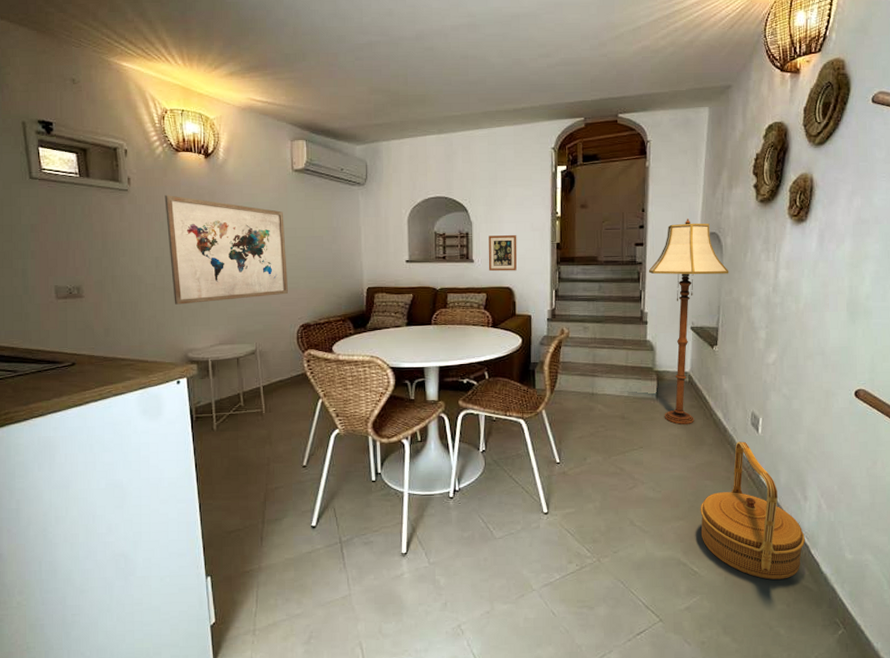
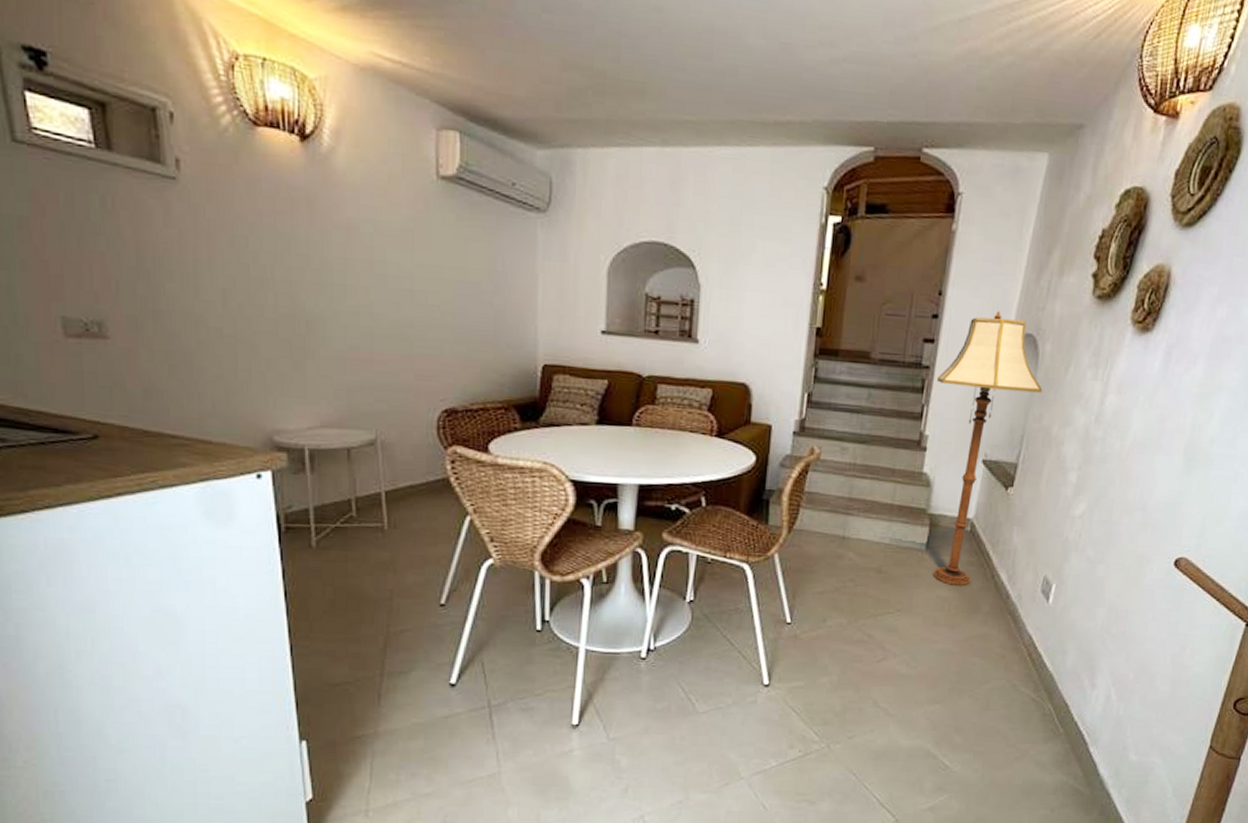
wall art: present [164,195,288,305] -> none [235,193,426,364]
picture frame: present [488,235,517,272] -> none [718,307,762,361]
woven basket: present [700,441,806,580] -> none [959,612,1086,780]

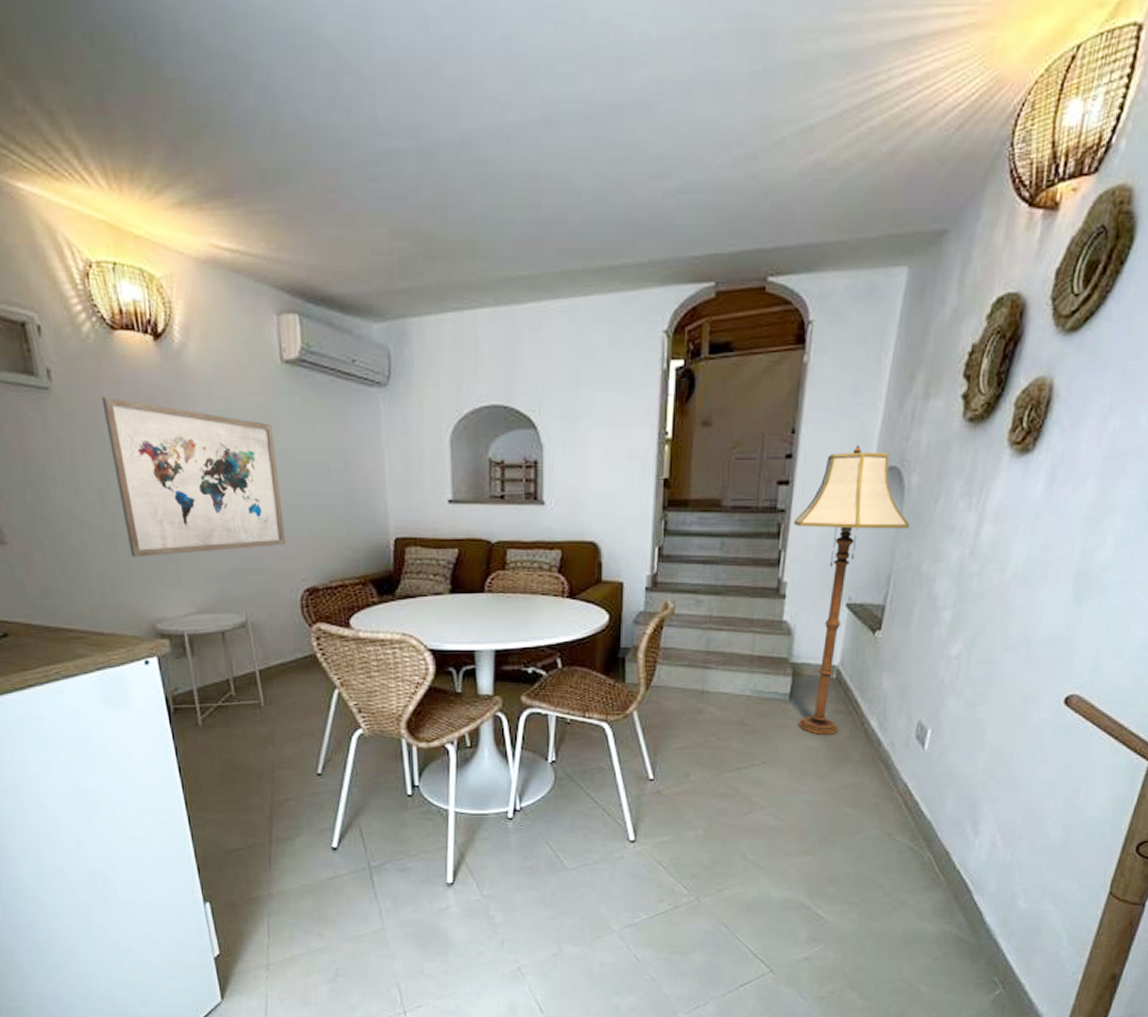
wall art: none [235,193,426,364] -> present [101,397,285,557]

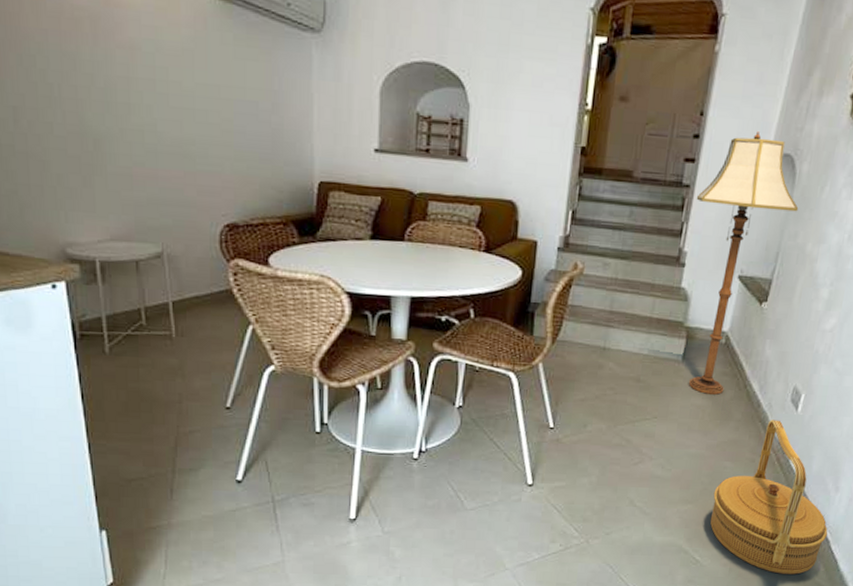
wall art: present [101,397,285,557] -> none [22,13,207,180]
woven basket: none [832,759,969,929] -> present [710,419,828,575]

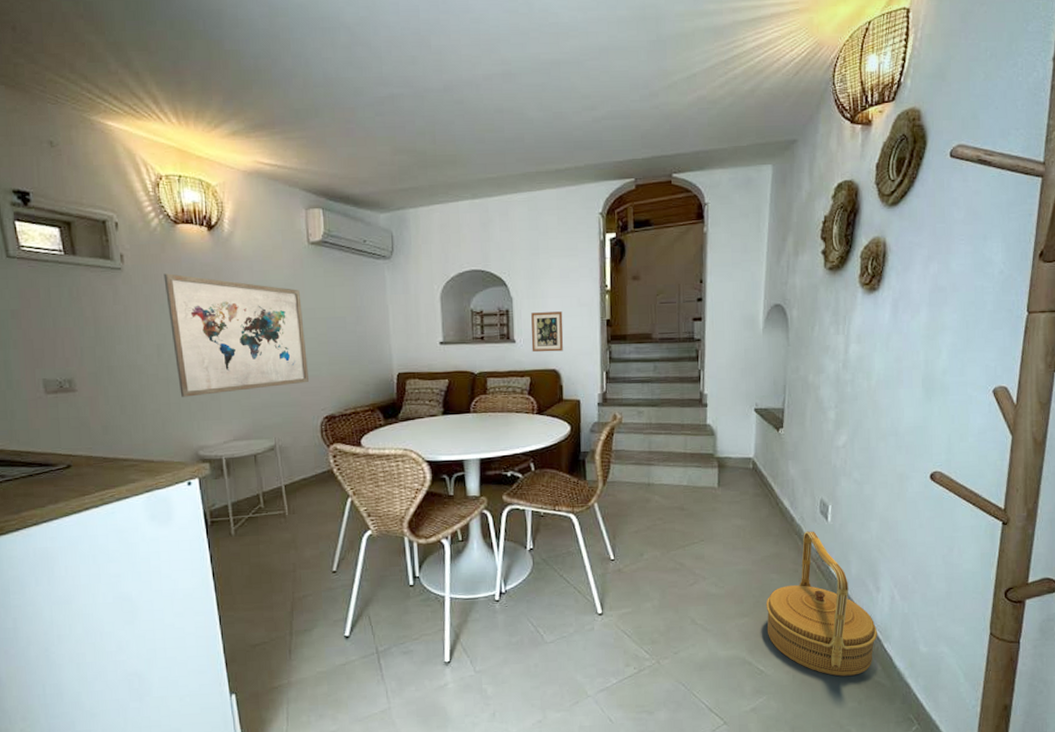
wall art: none [22,13,207,180] -> present [163,273,309,397]
picture frame: none [486,126,529,180] -> present [531,311,564,353]
floor lamp: present [688,131,799,395] -> none [707,289,796,515]

